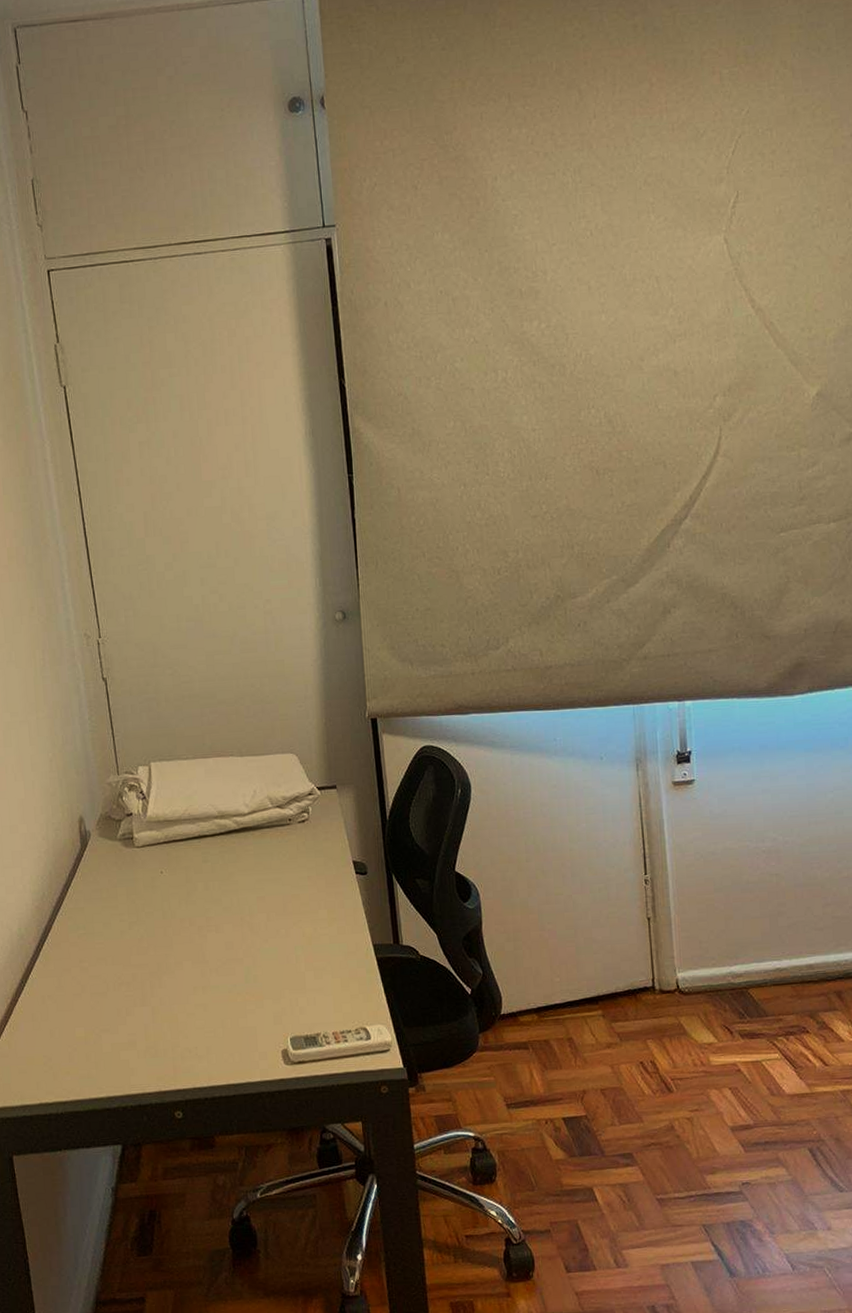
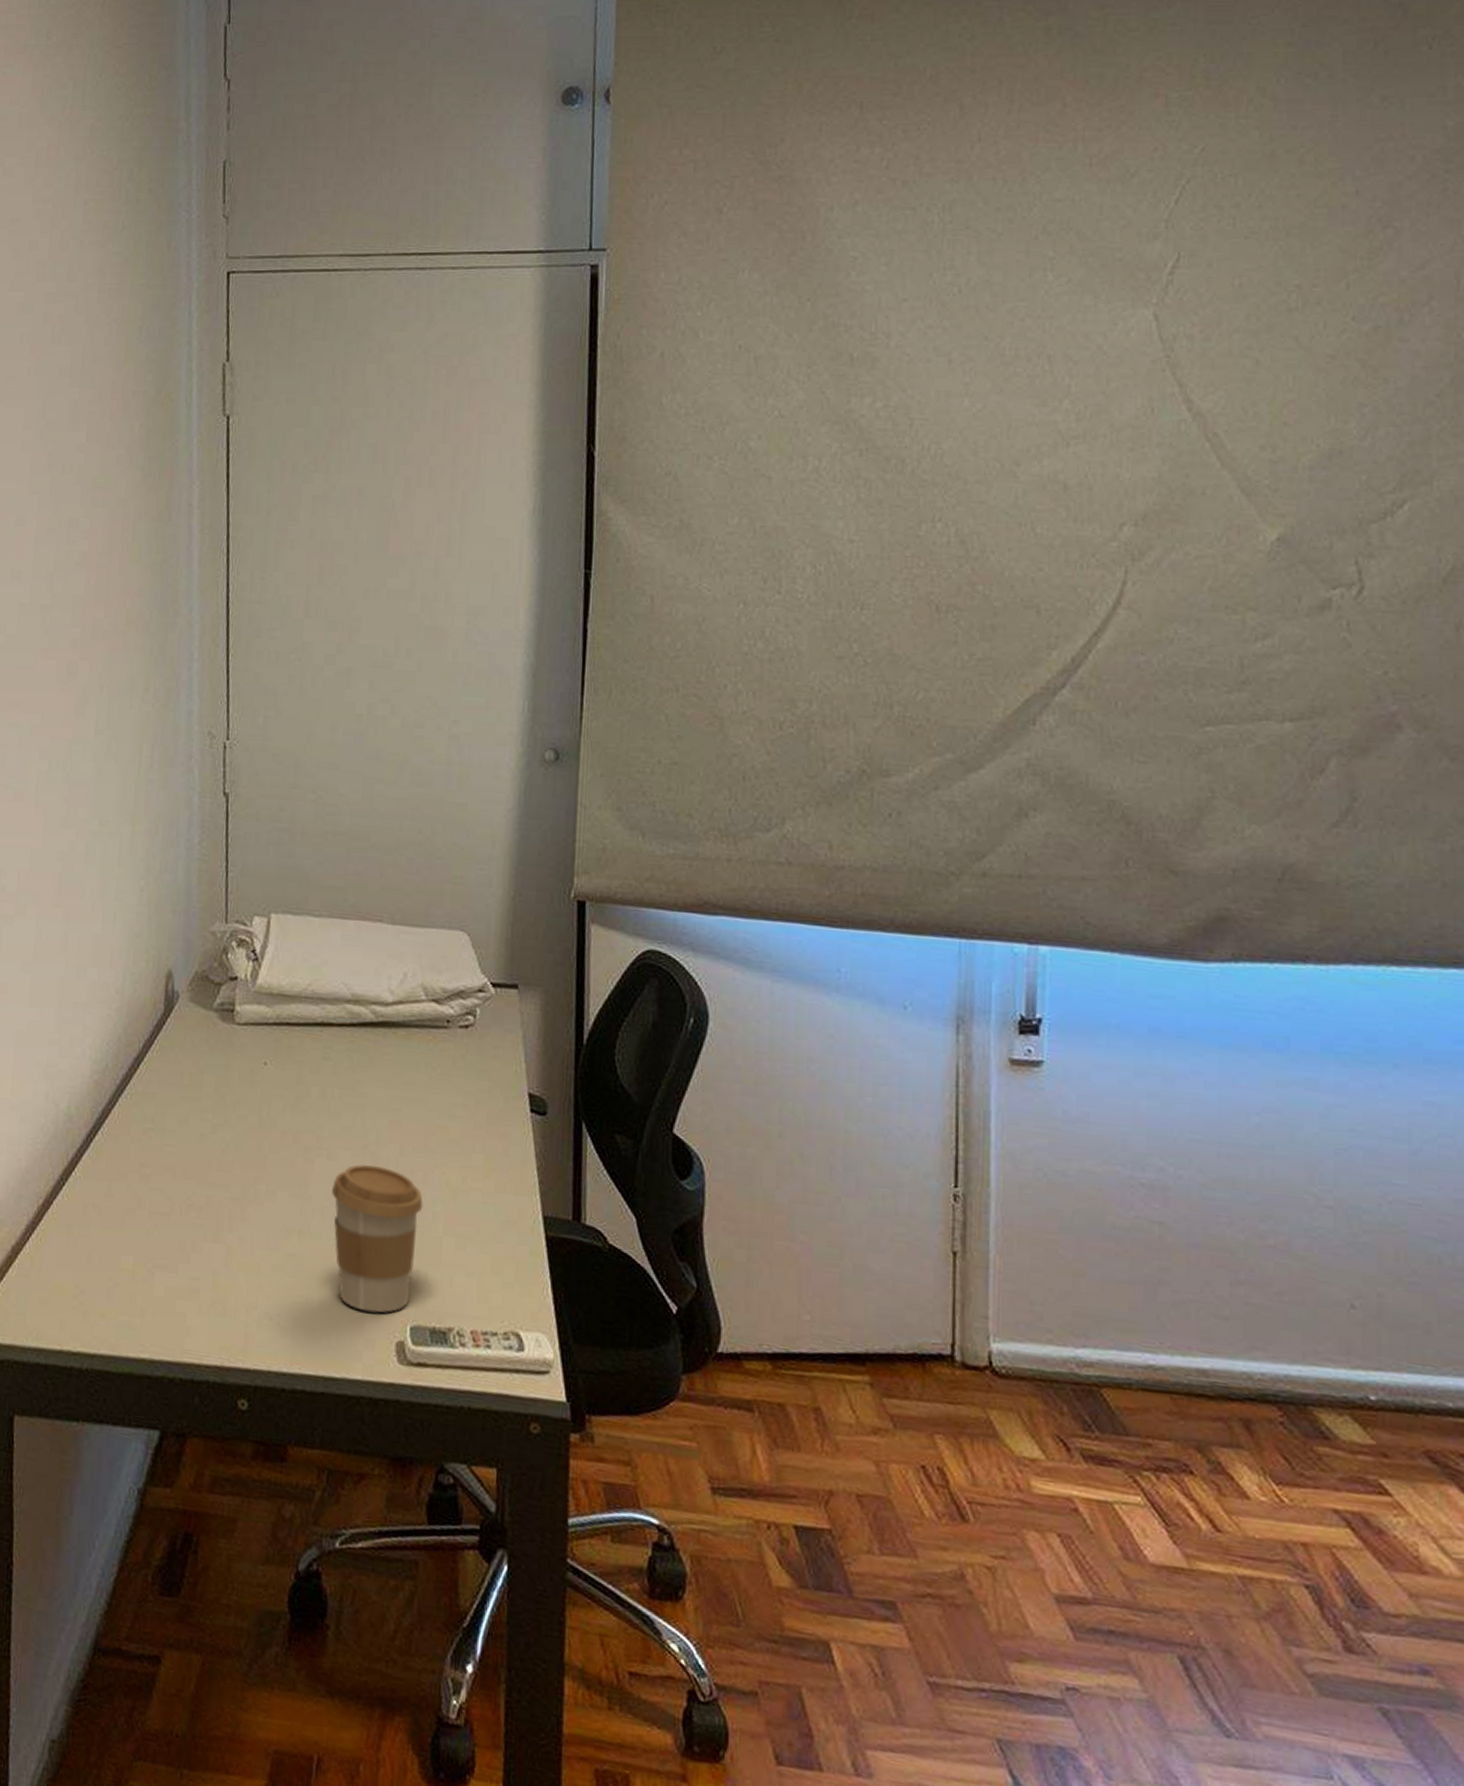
coffee cup: none [222,931,289,1034] -> present [332,1164,423,1313]

